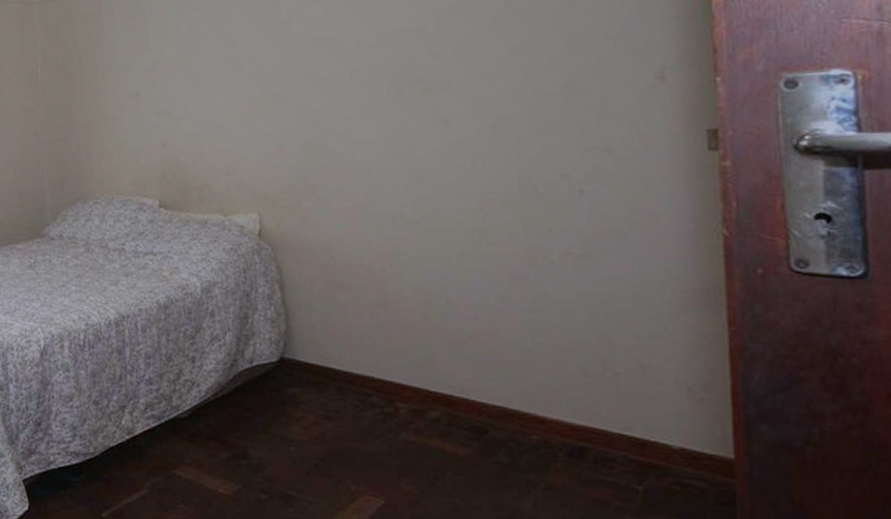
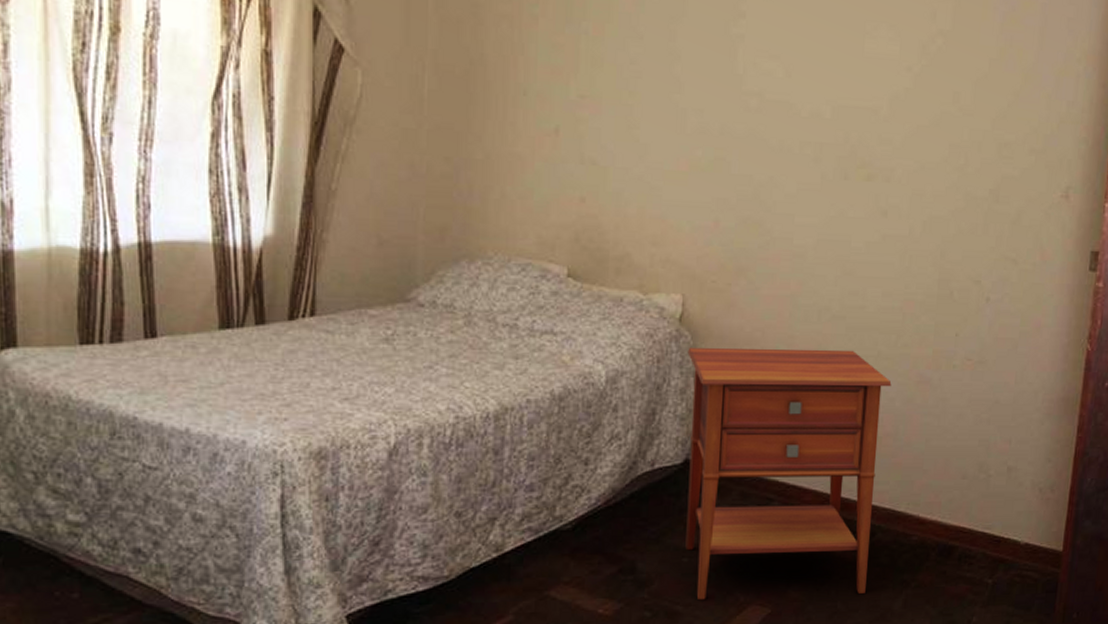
nightstand: none [269,251,486,491] -> present [685,348,892,601]

